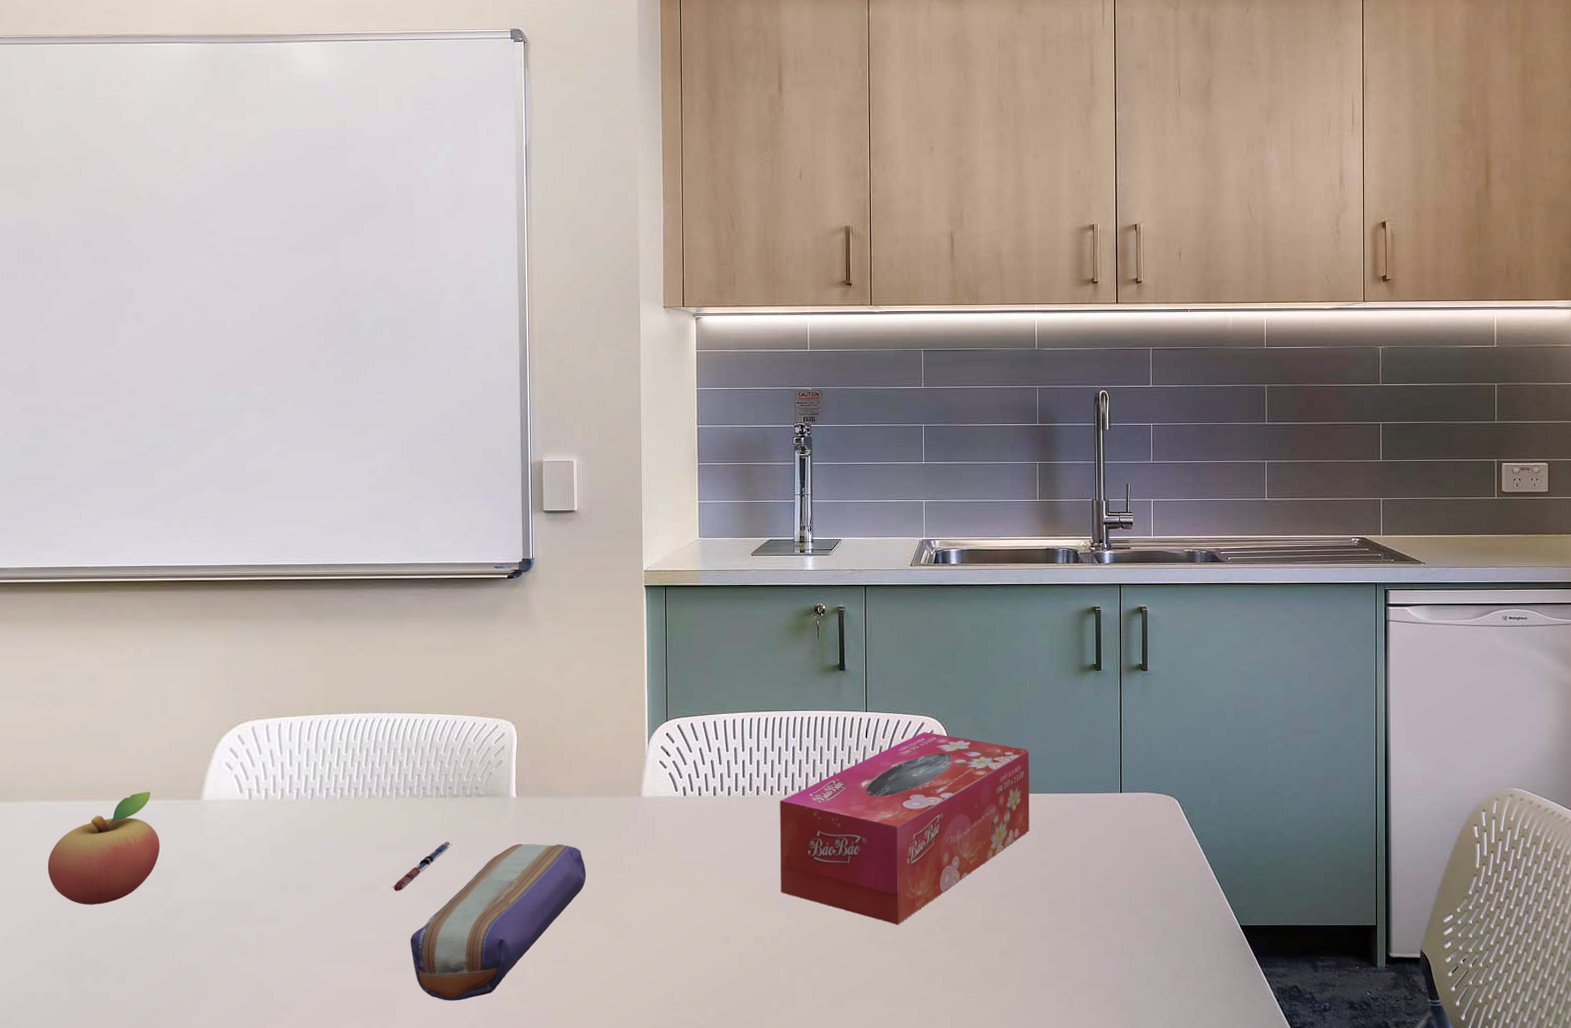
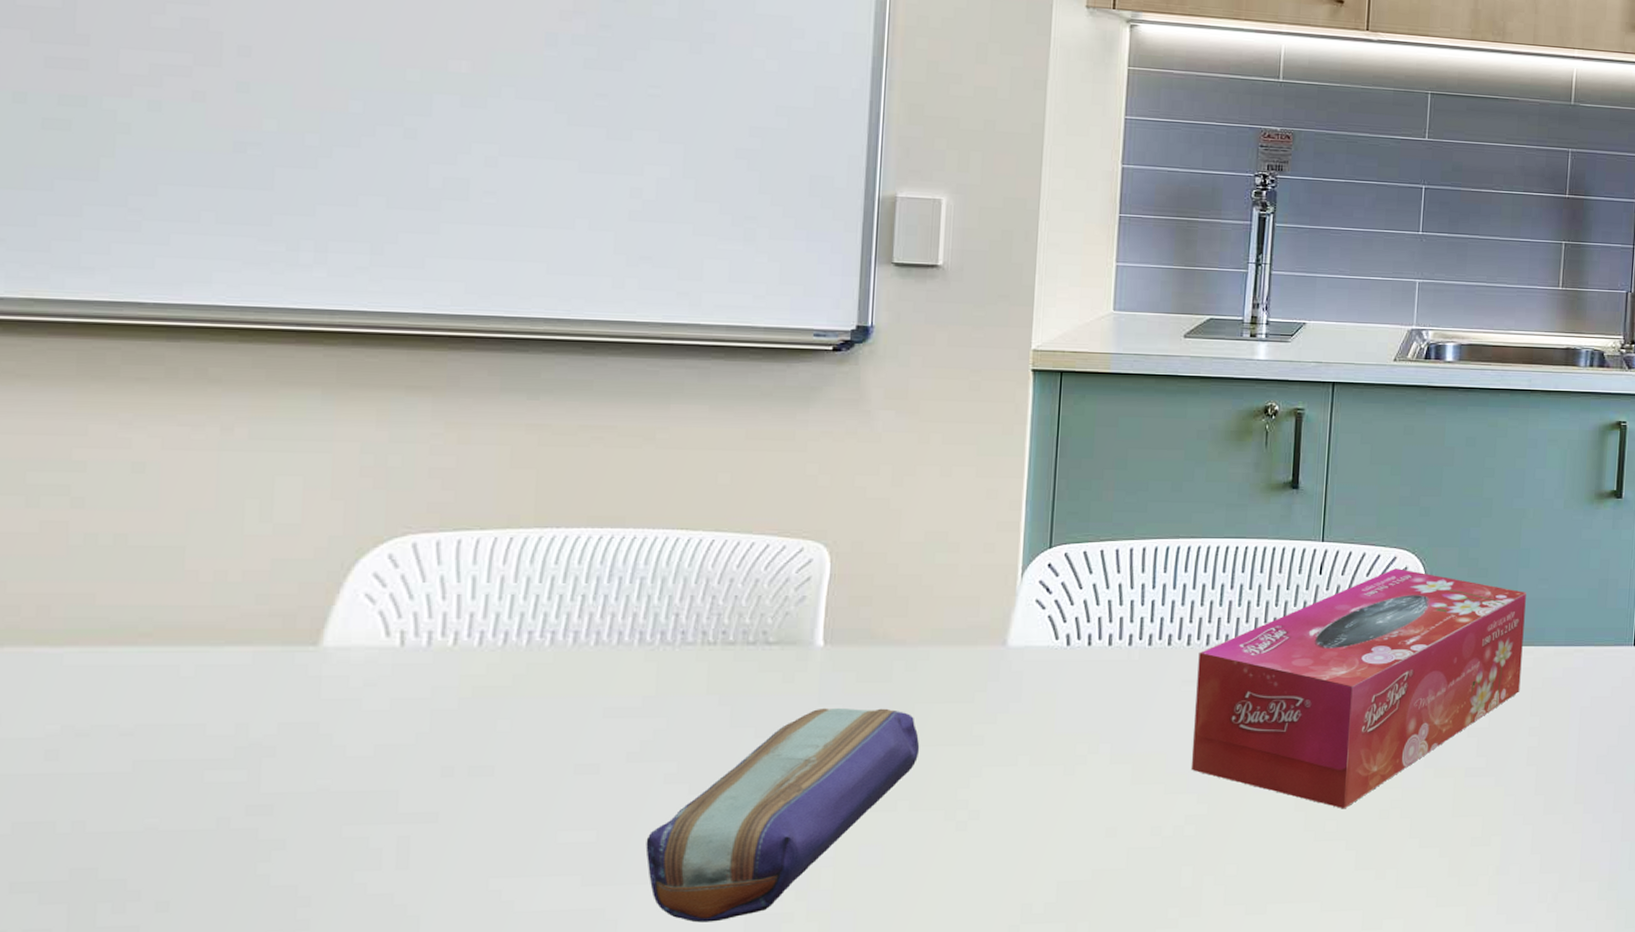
fruit: present [47,791,160,905] -> none [41,633,245,799]
pen: present [391,841,453,891] -> none [621,705,723,774]

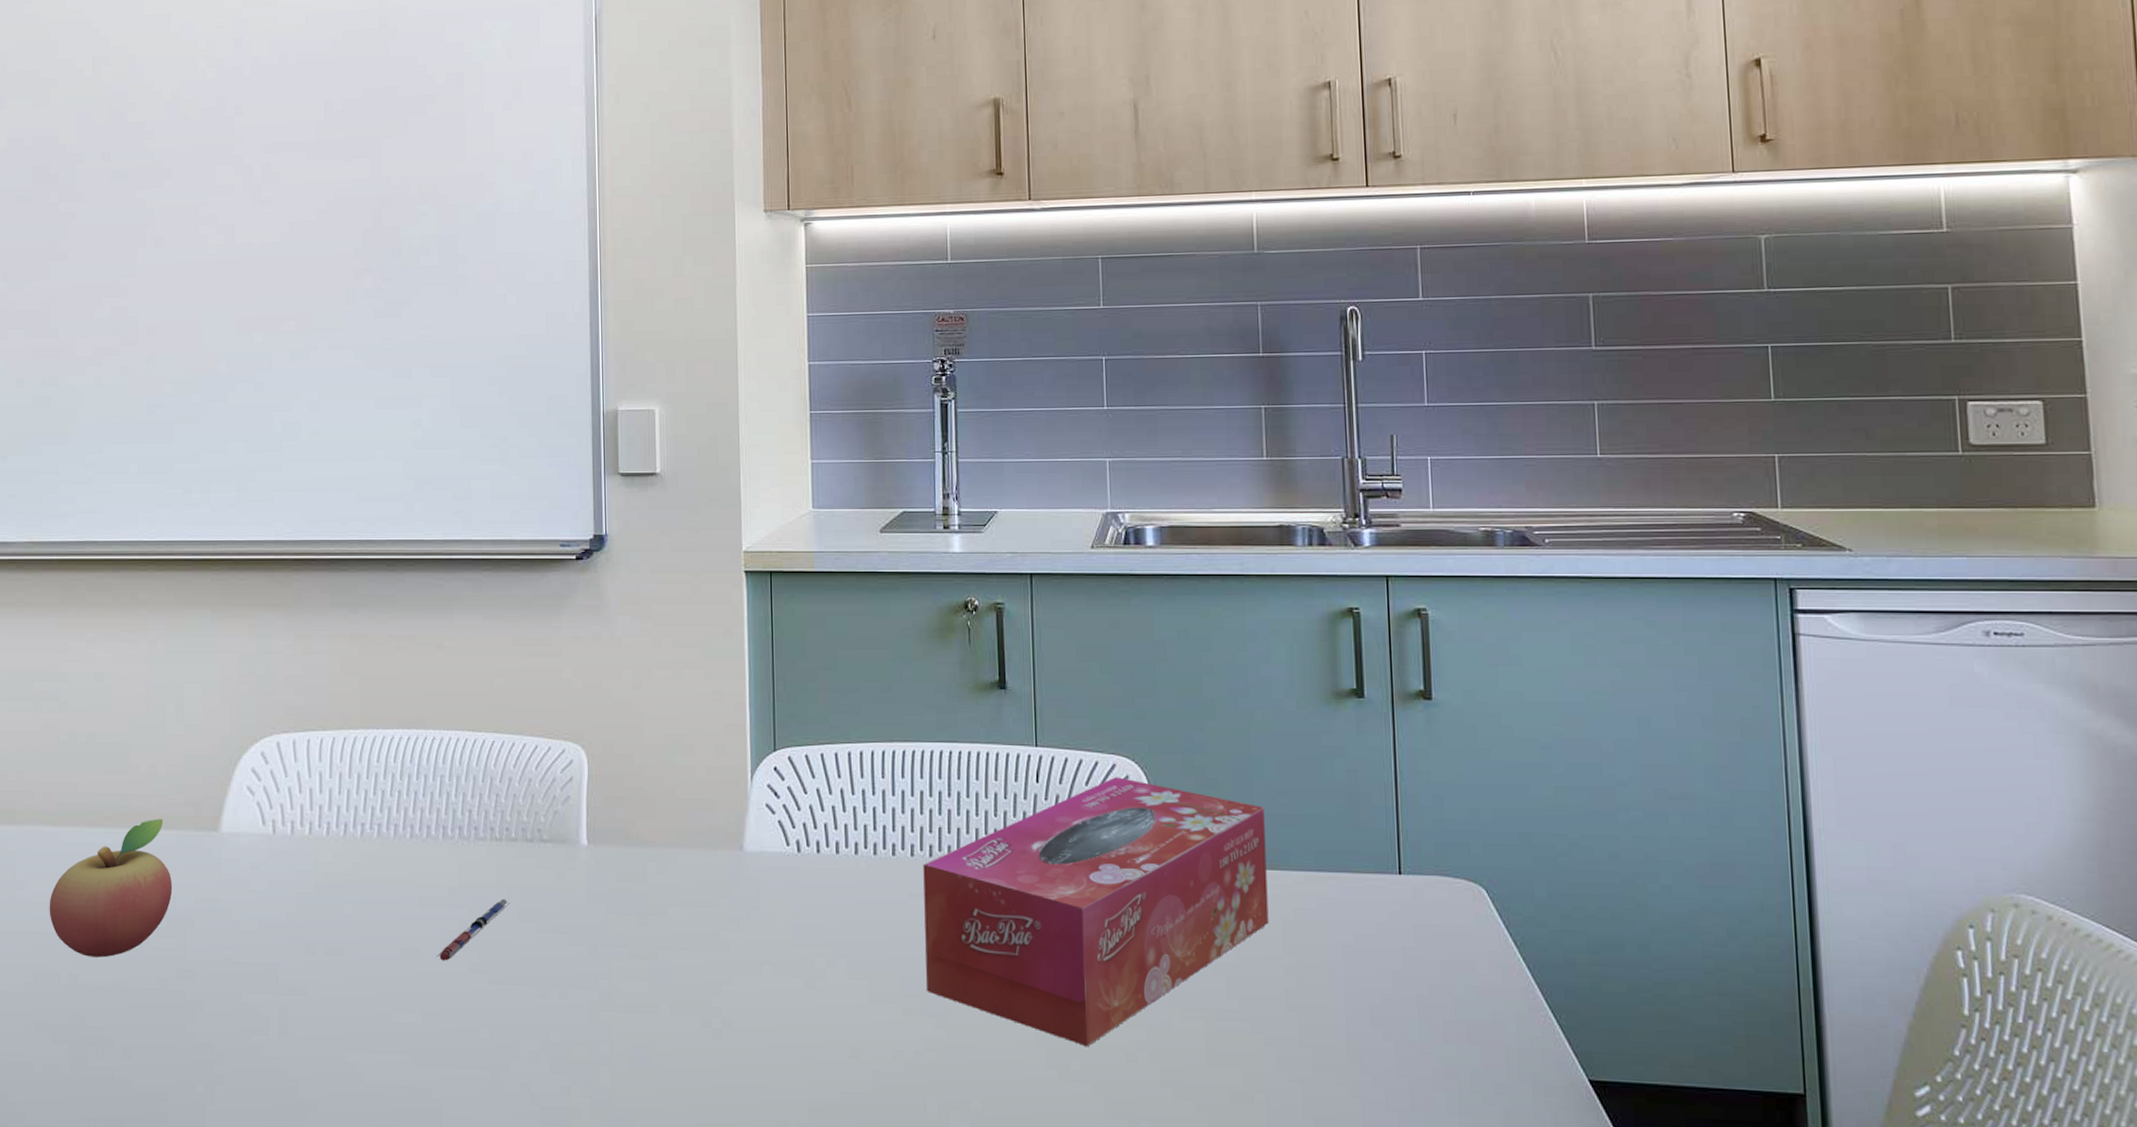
fruit: none [41,633,245,799] -> present [49,819,173,958]
pen: none [621,705,723,774] -> present [436,898,511,961]
pencil case: present [645,707,920,923] -> none [459,906,675,1111]

